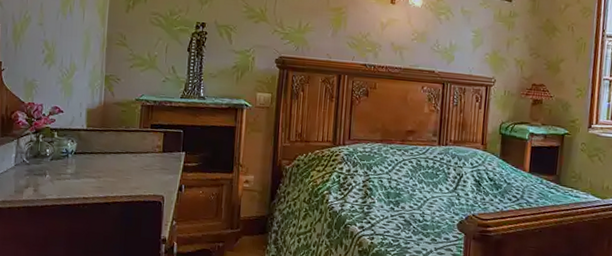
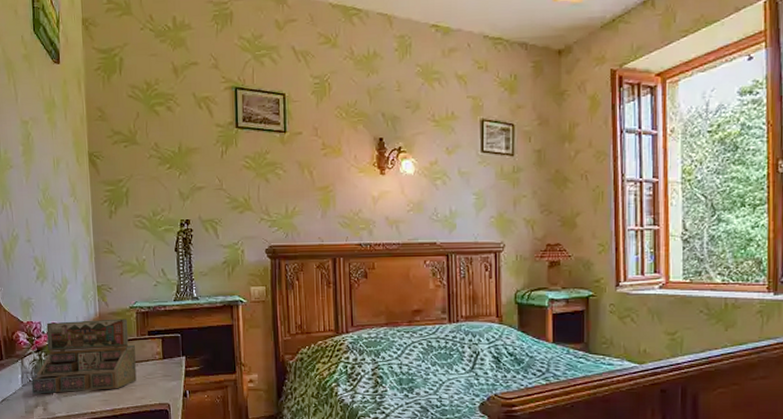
jewelry box: none [24,106,136,177] -> present [31,319,137,394]

